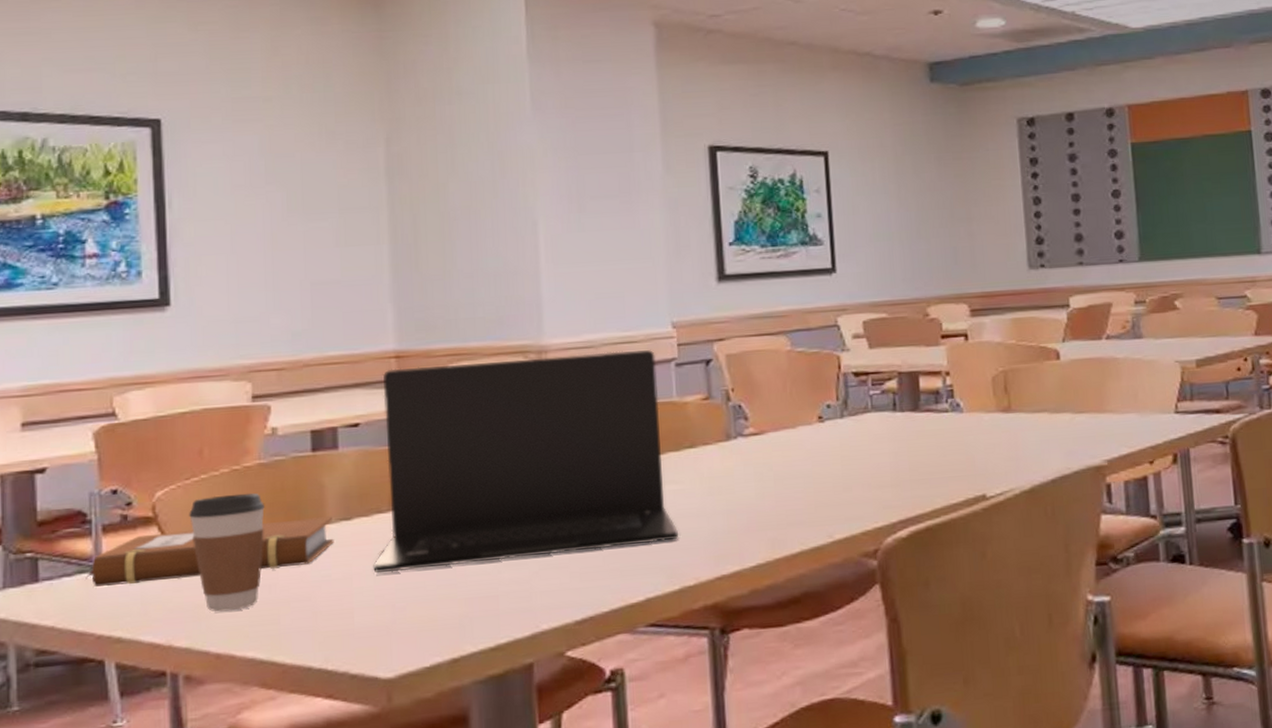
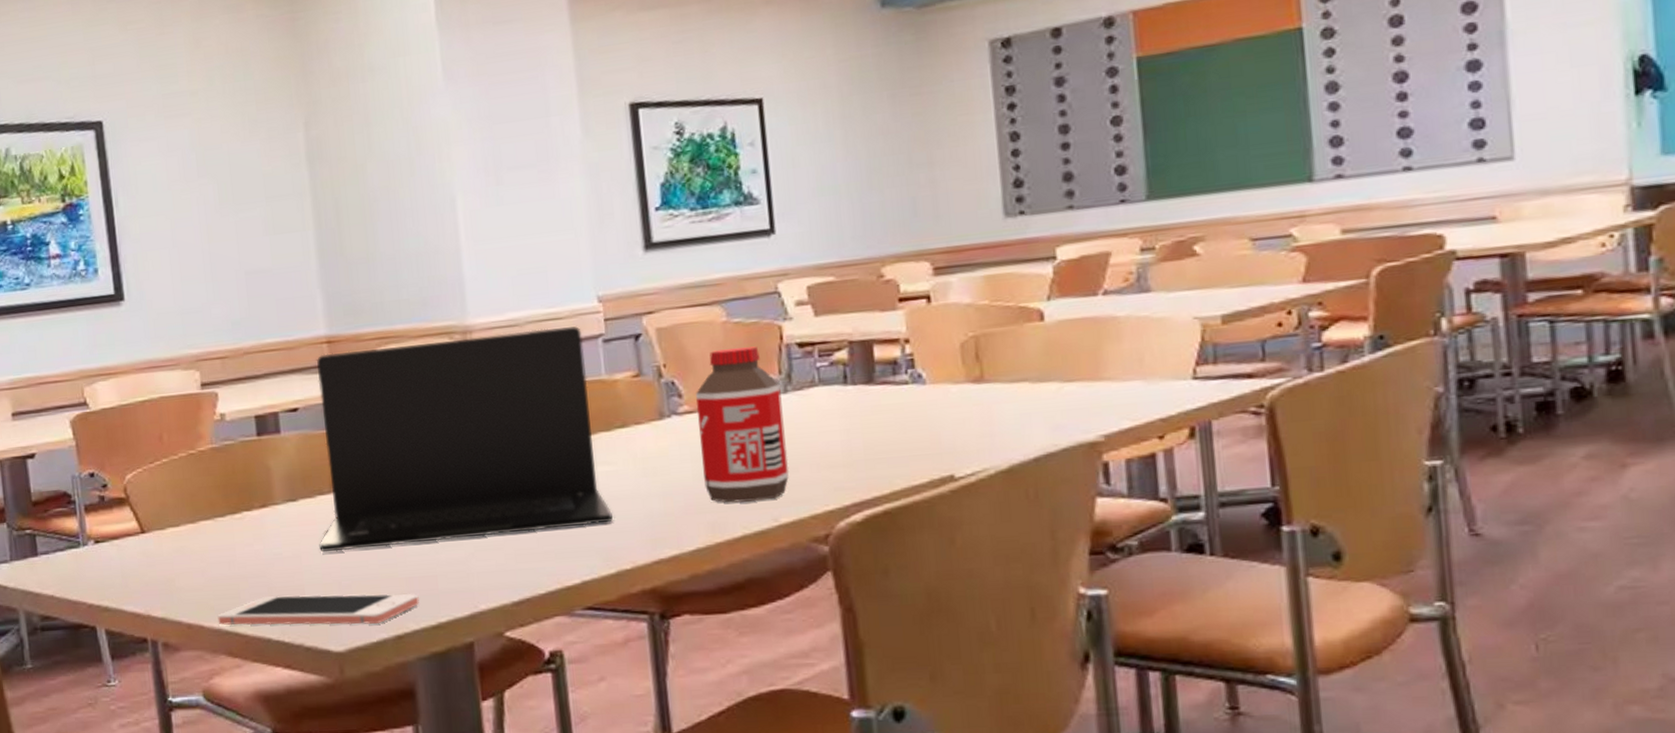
notebook: present [86,516,334,587] -> none [75,498,283,561]
coffee cup: present [189,492,265,612] -> none [155,475,221,586]
cell phone: none [252,615,478,654] -> present [217,594,419,626]
bottle: none [760,374,844,521] -> present [695,346,790,503]

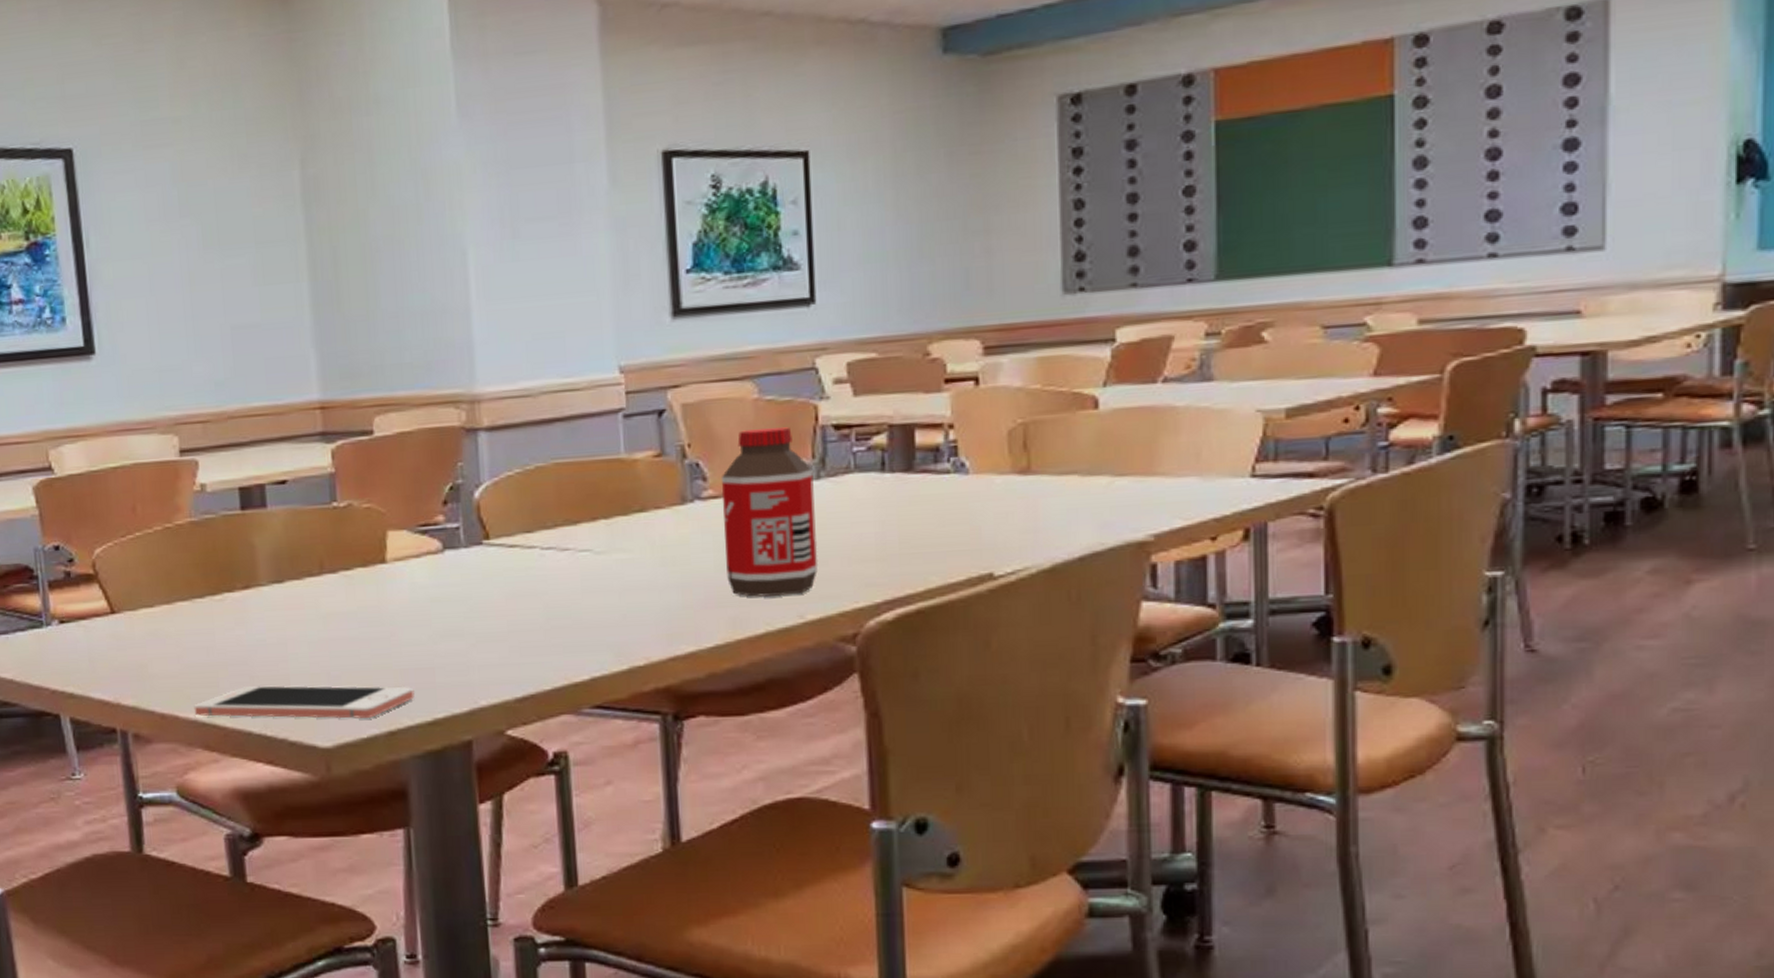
laptop: present [316,326,613,552] -> none [307,399,626,639]

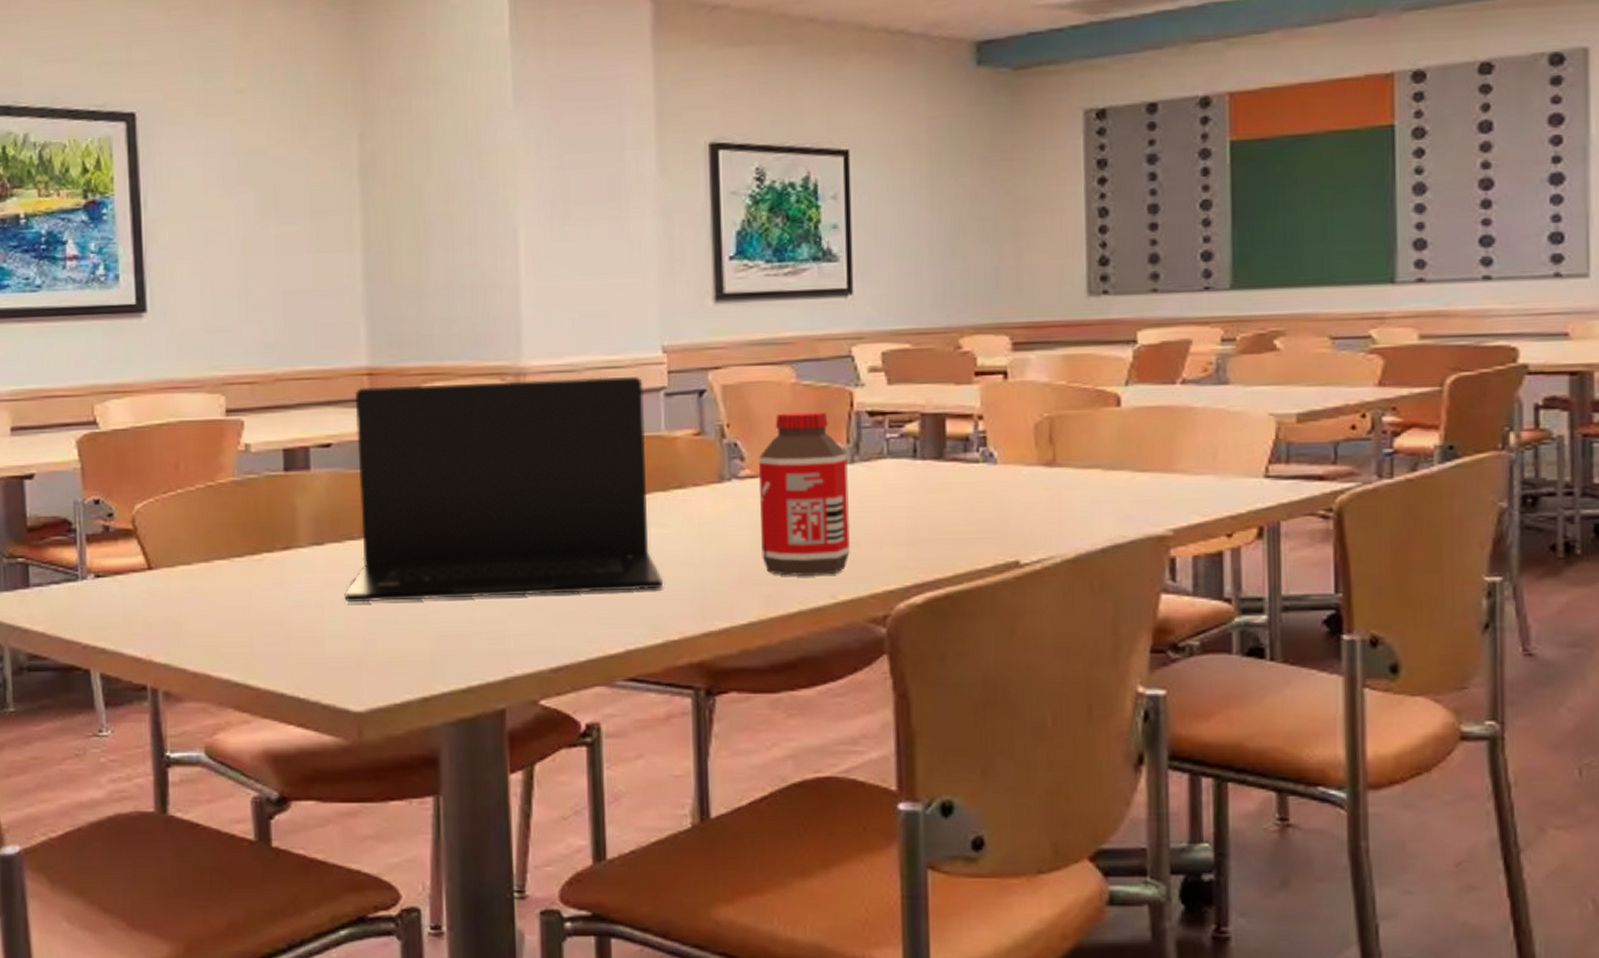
cell phone: present [194,685,415,719] -> none [227,647,450,683]
laptop: none [307,399,626,639] -> present [344,377,662,603]

